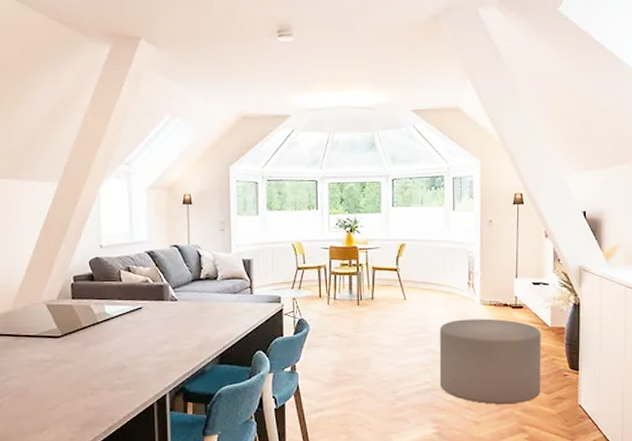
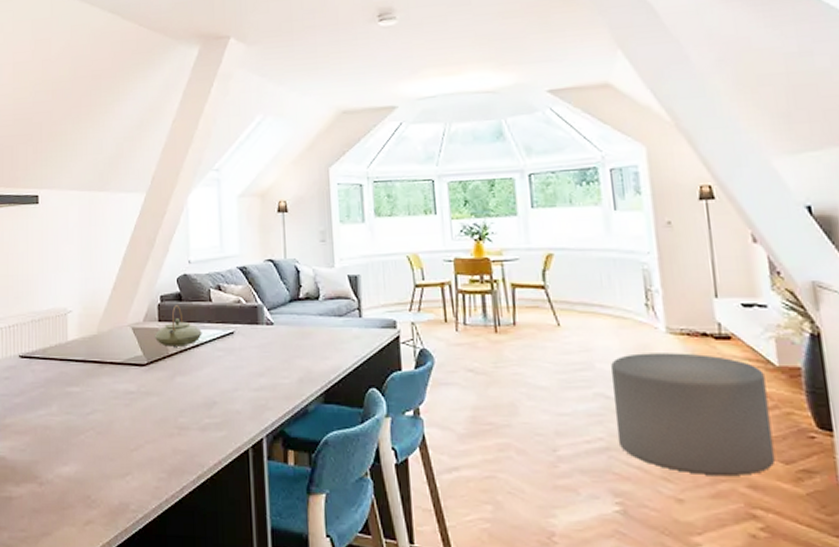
teapot: none [68,284,113,321] -> present [154,305,202,347]

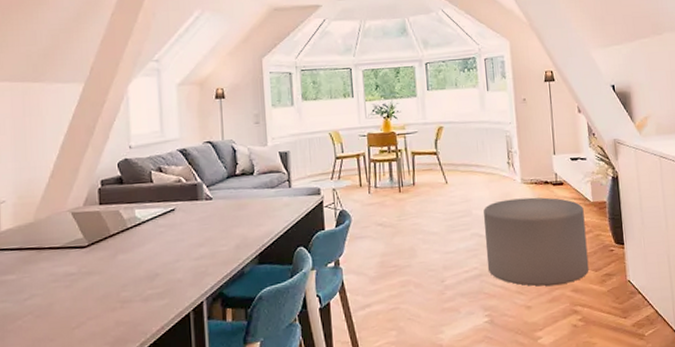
teapot: present [154,305,202,347] -> none [95,188,144,228]

